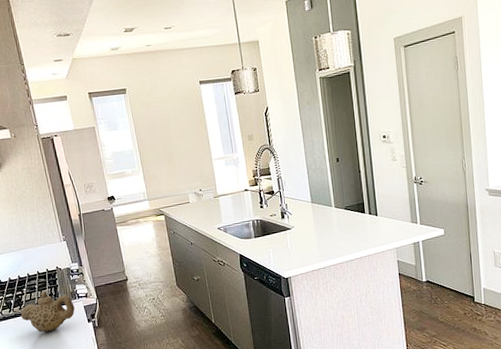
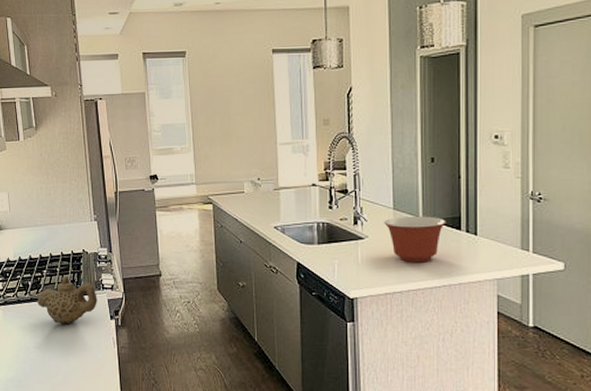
mixing bowl: none [305,205,354,244] -> present [384,215,446,262]

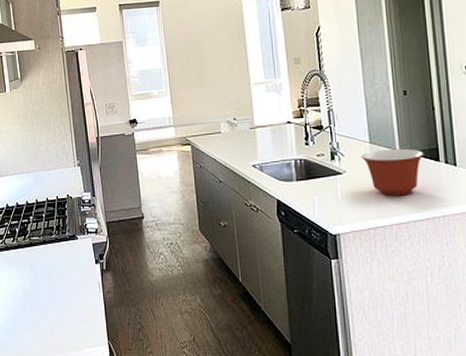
teapot: present [37,276,97,324] -> none [24,222,82,270]

